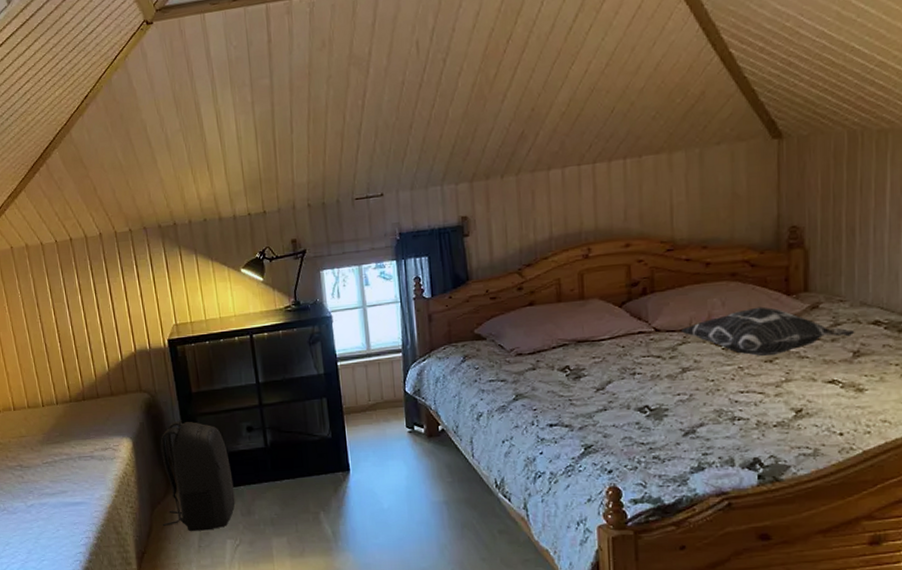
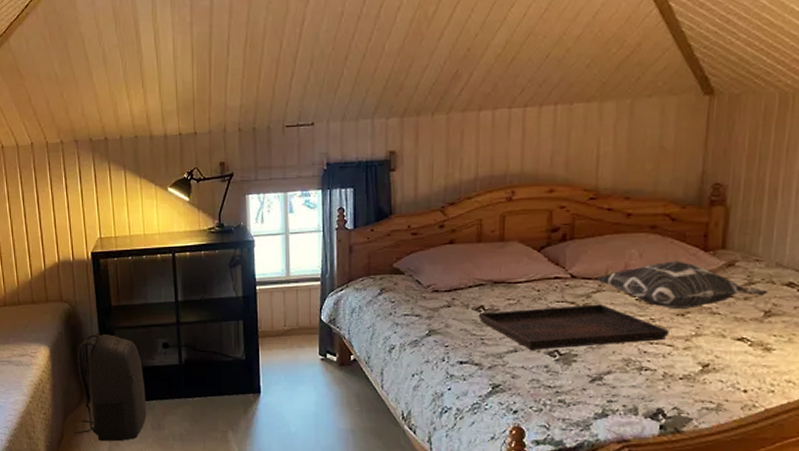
serving tray: none [564,356,759,407] -> present [478,304,669,350]

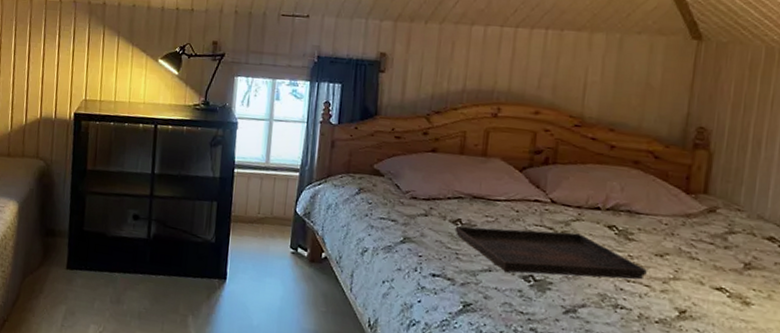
backpack: present [73,332,147,441] -> none [30,194,110,311]
decorative pillow: present [596,261,768,310] -> none [576,199,749,251]

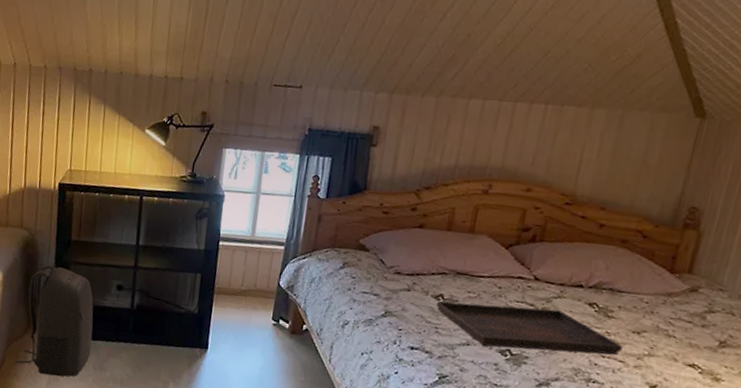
backpack: none [30,194,110,311] -> present [14,264,94,377]

